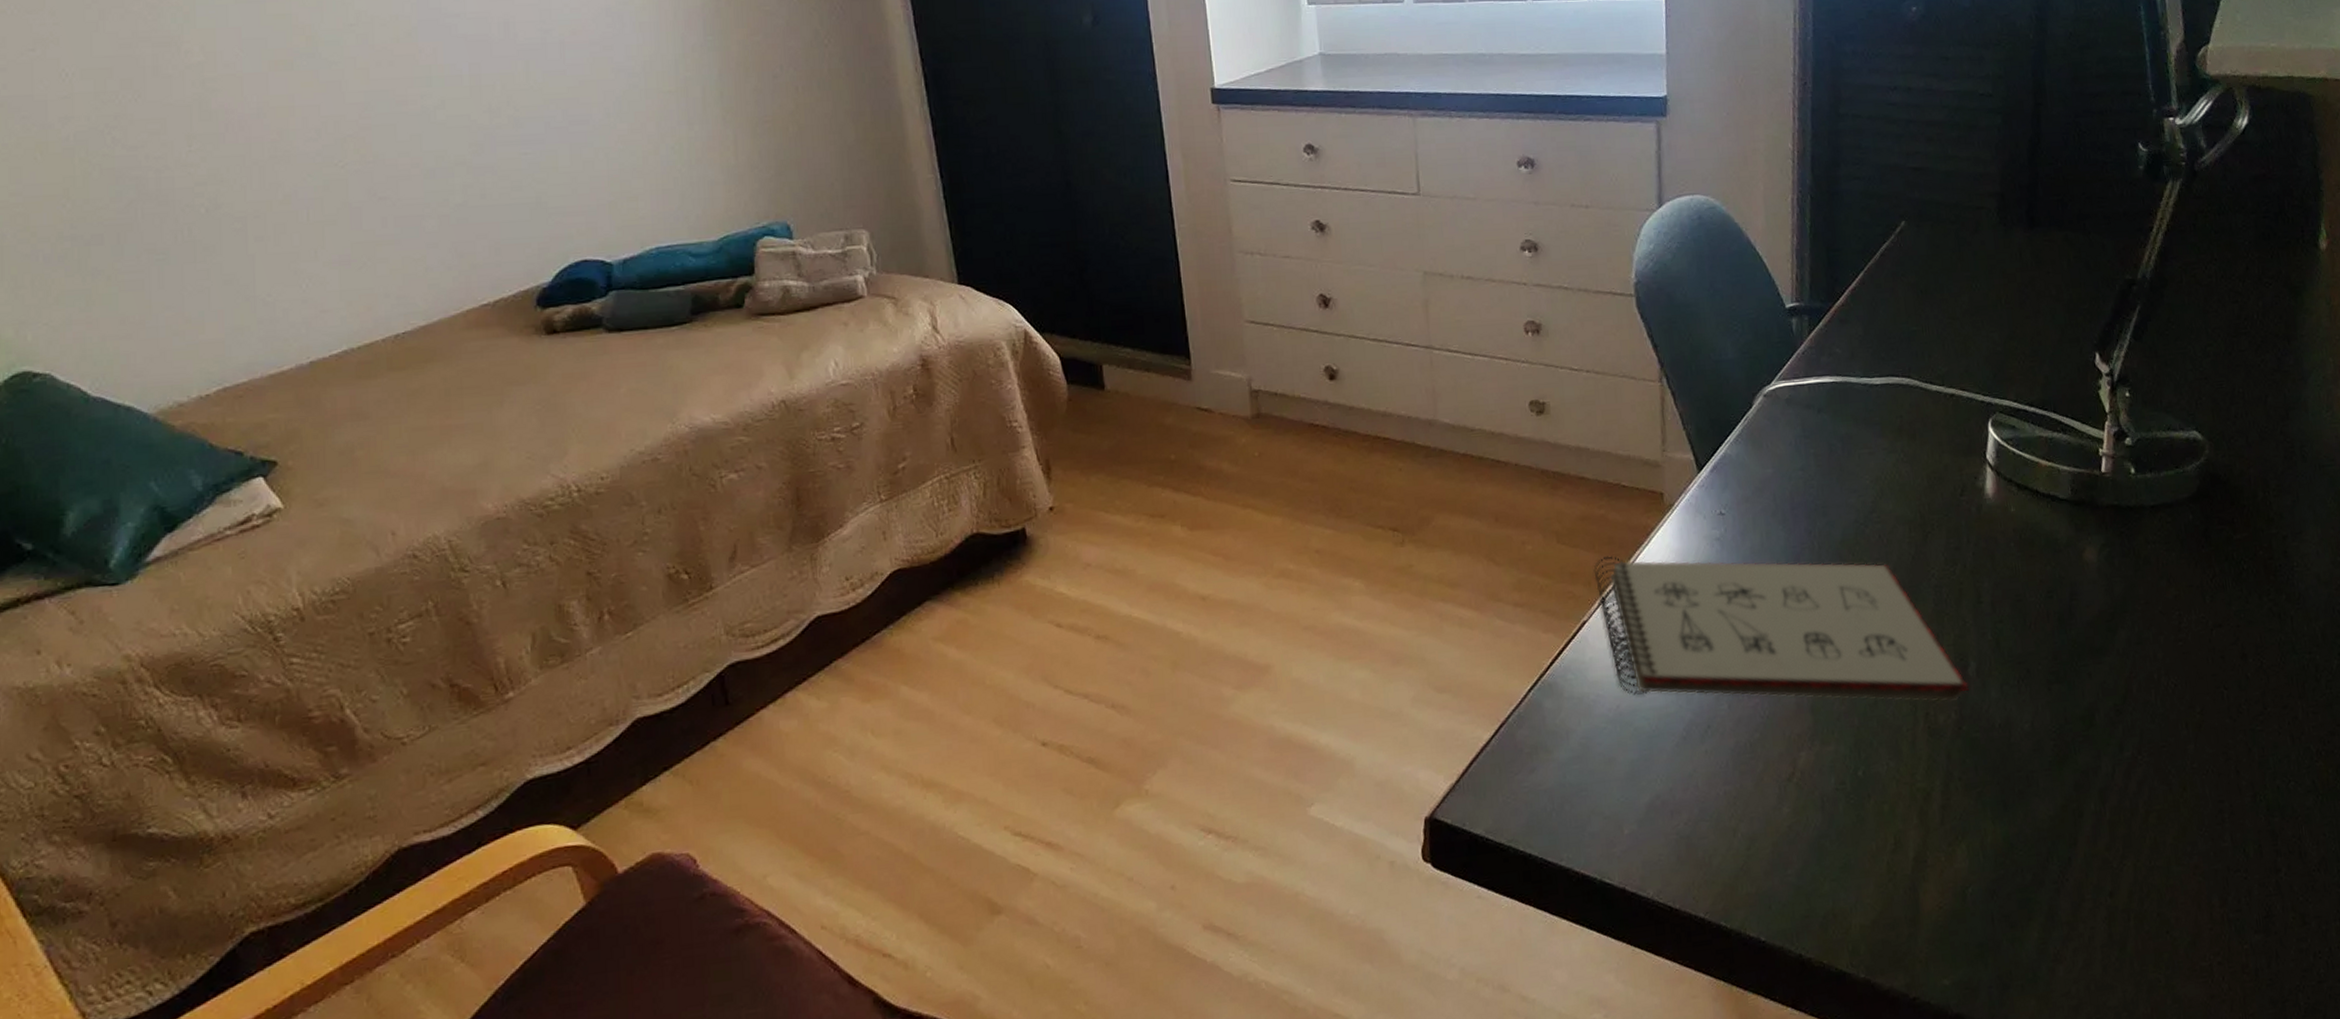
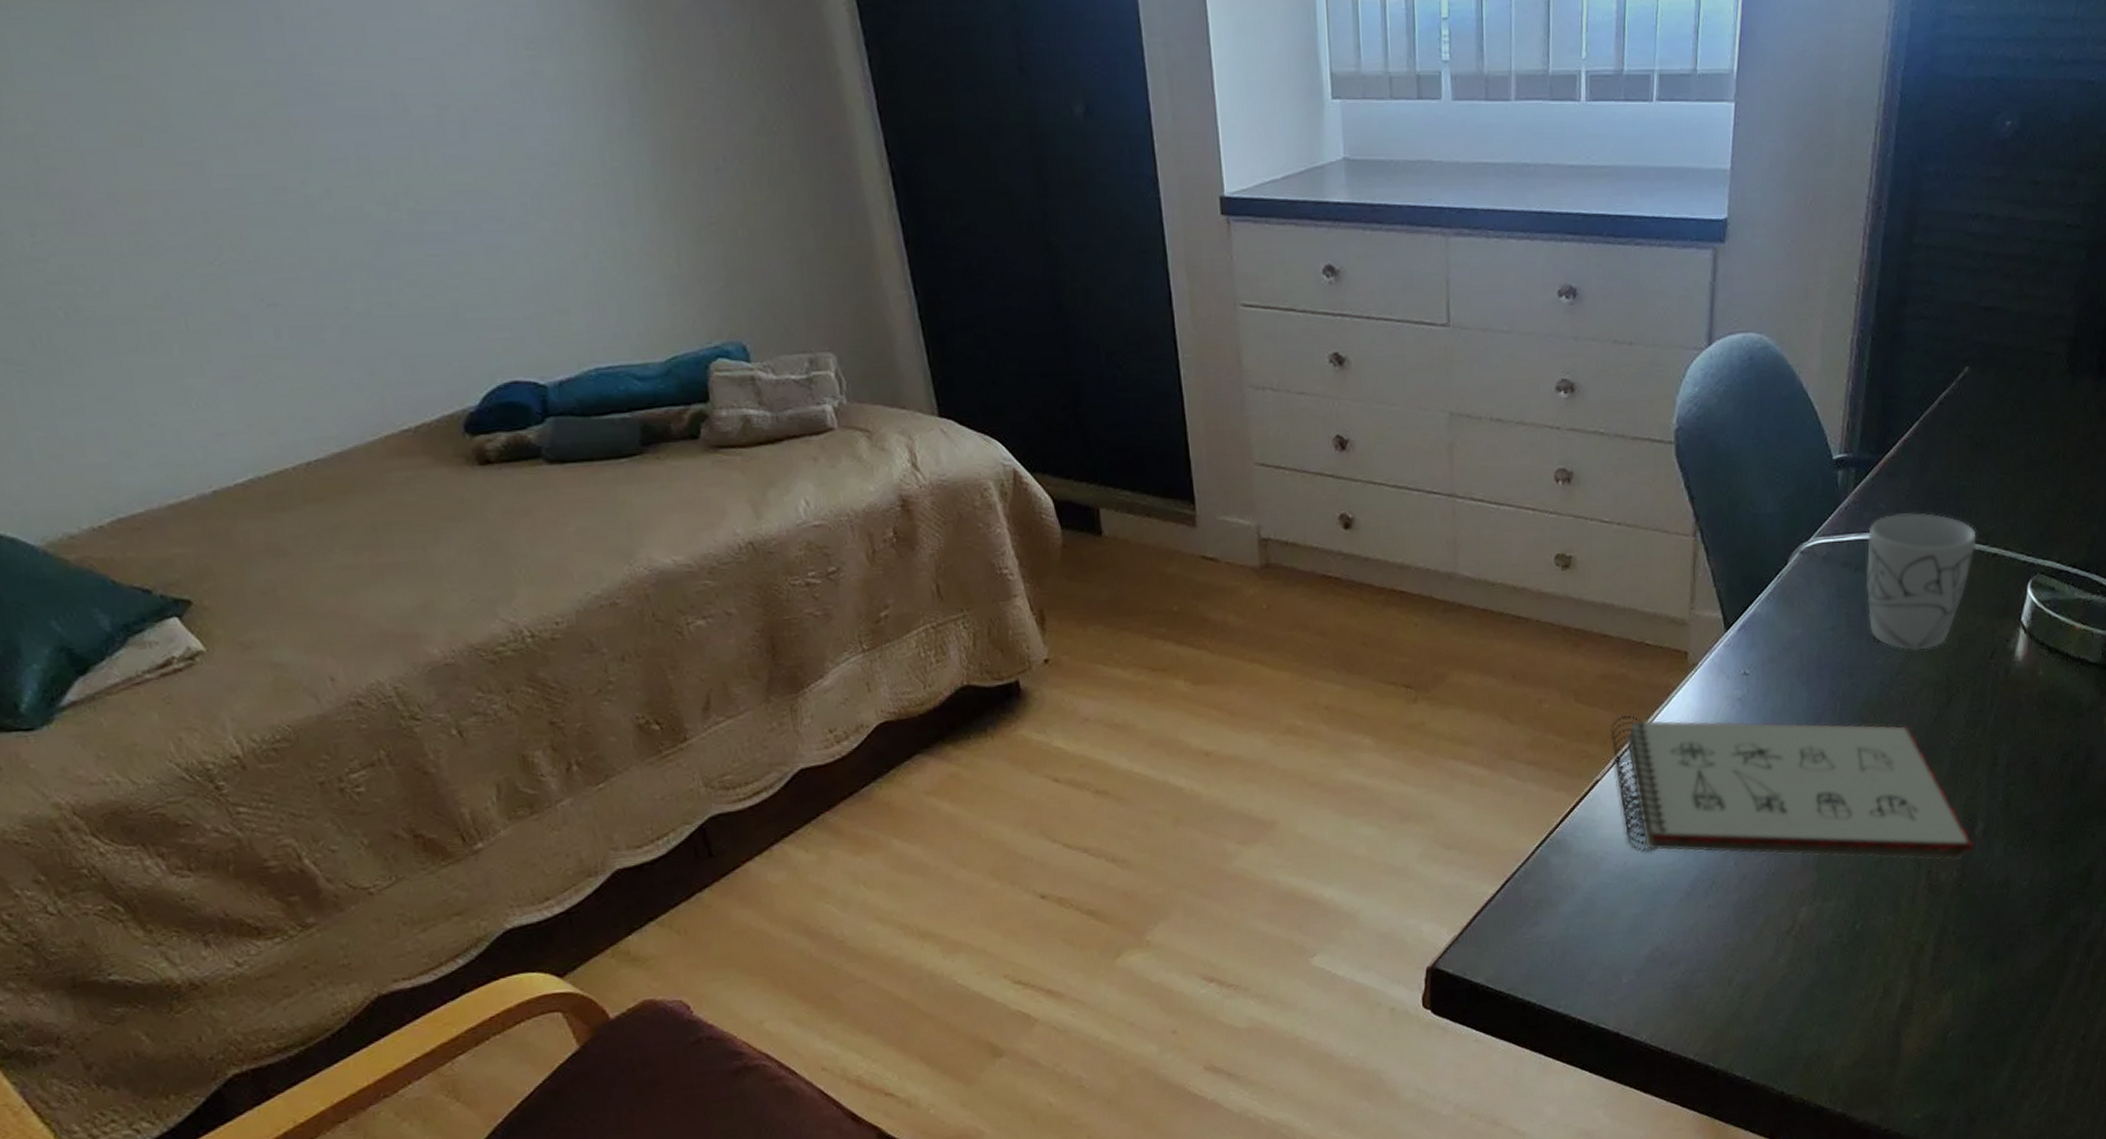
mug: none [1827,356,1933,489] -> present [1867,513,1977,650]

